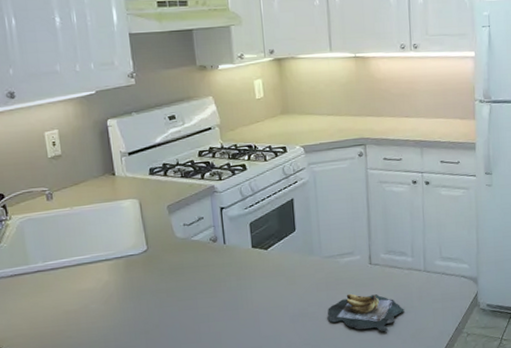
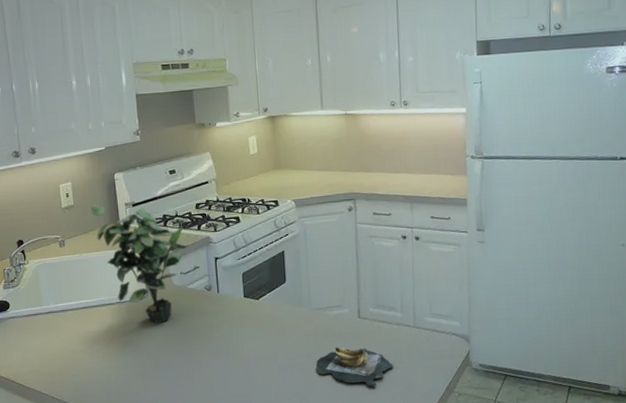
potted plant: none [80,150,192,278] -> present [90,202,189,323]

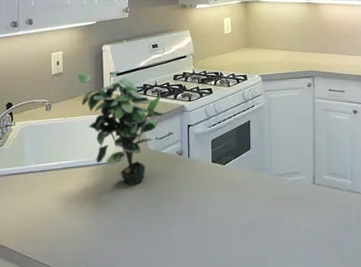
banana bunch: present [316,346,393,386] -> none [273,210,343,249]

